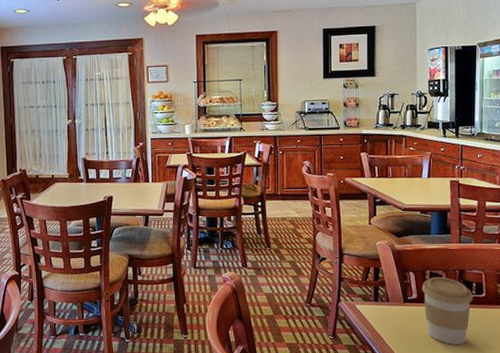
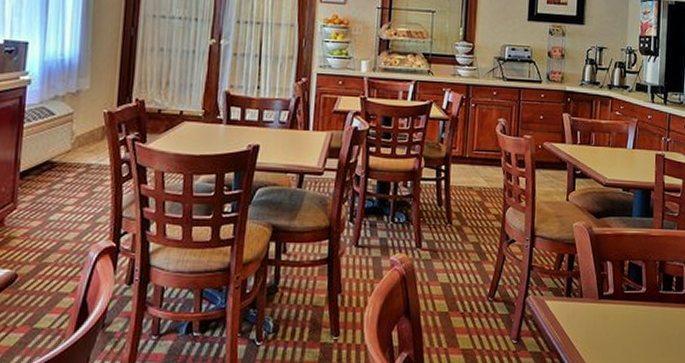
coffee cup: present [421,277,473,345] -> none [619,268,673,352]

